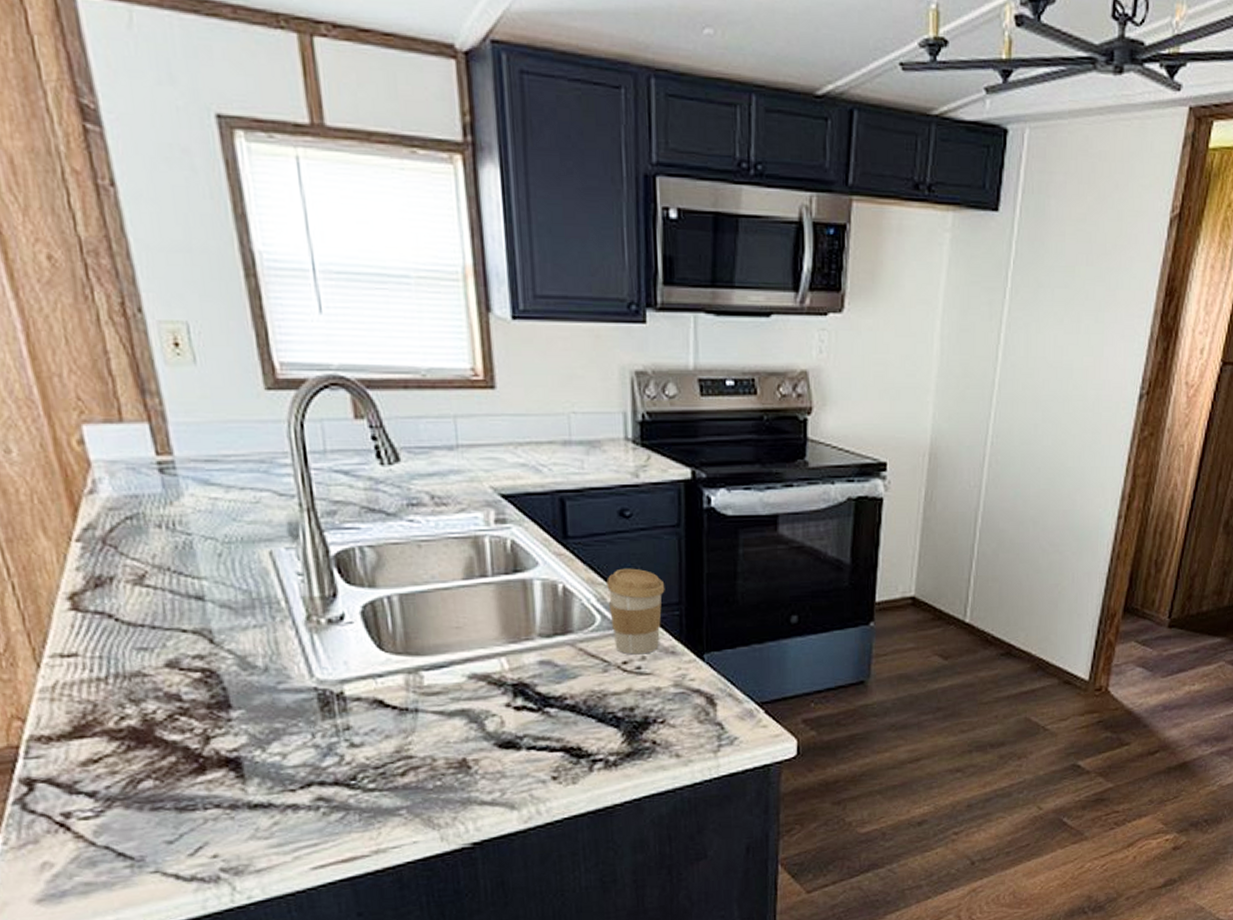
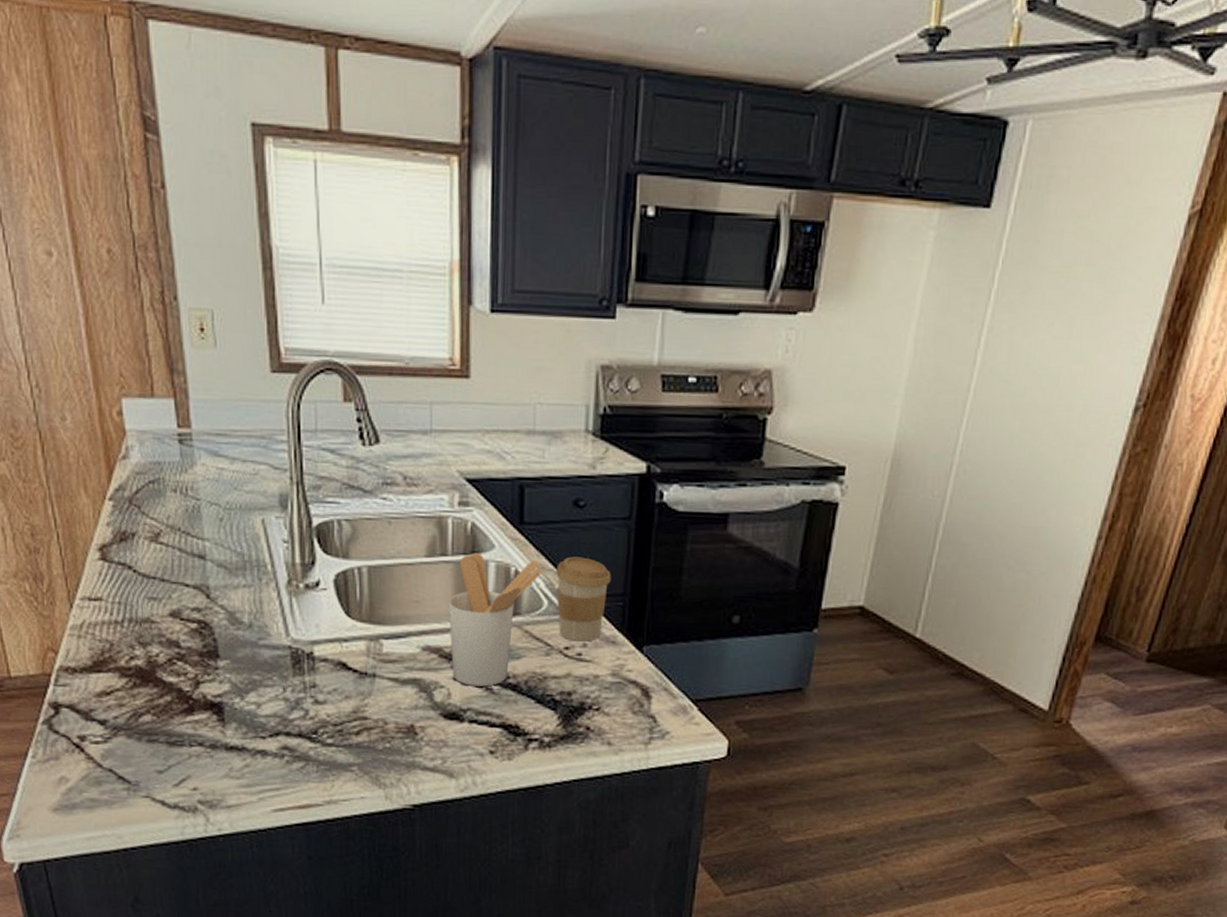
utensil holder: none [493,571,592,711] -> present [449,552,543,687]

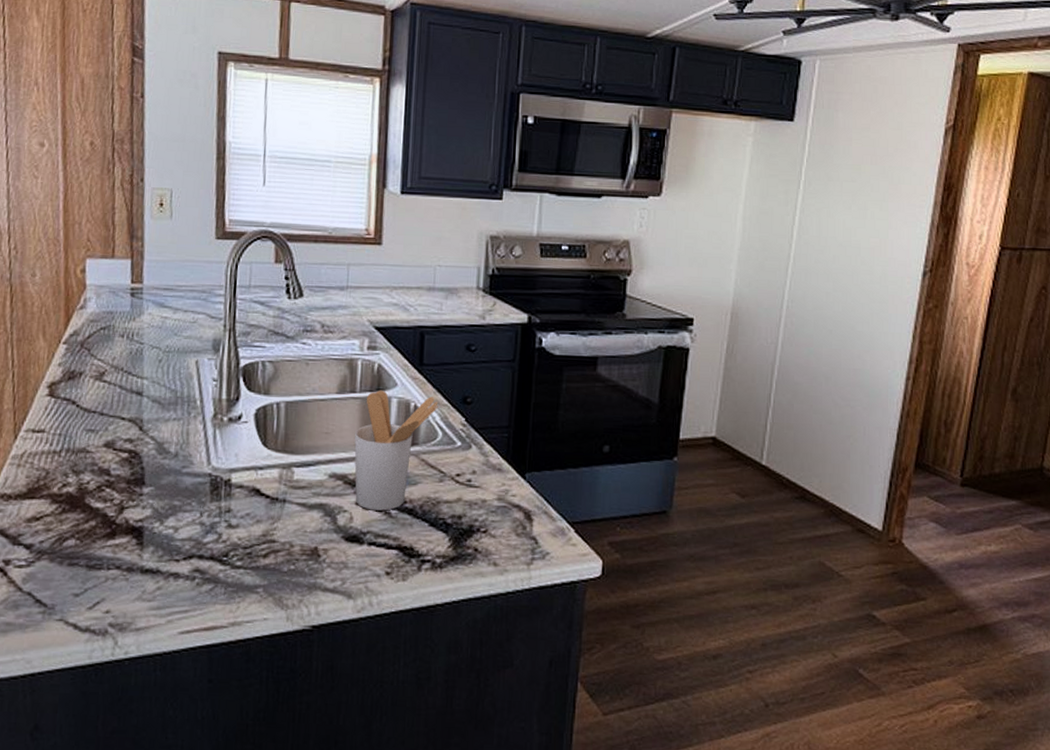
coffee cup: present [555,556,611,642] -> none [449,393,498,469]

